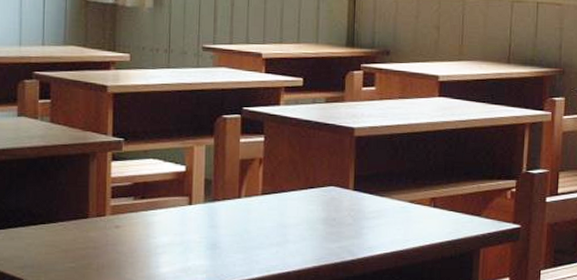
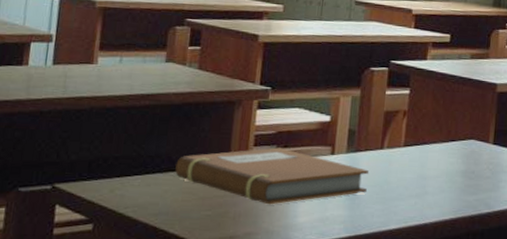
notebook: none [36,199,229,256] -> present [175,147,370,205]

